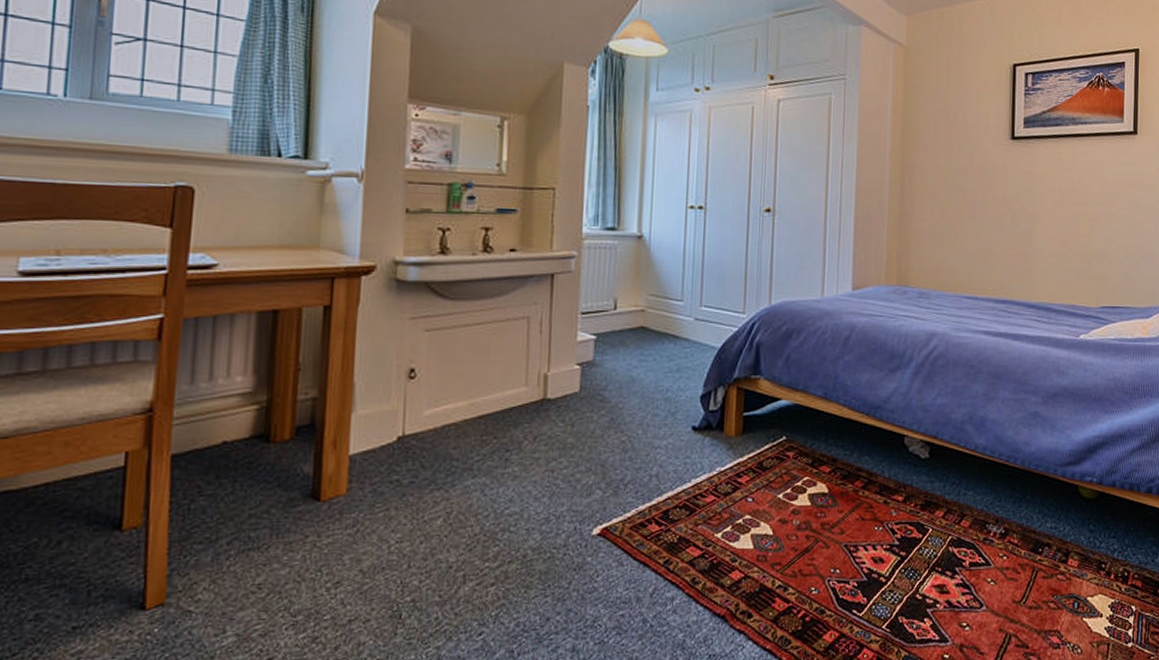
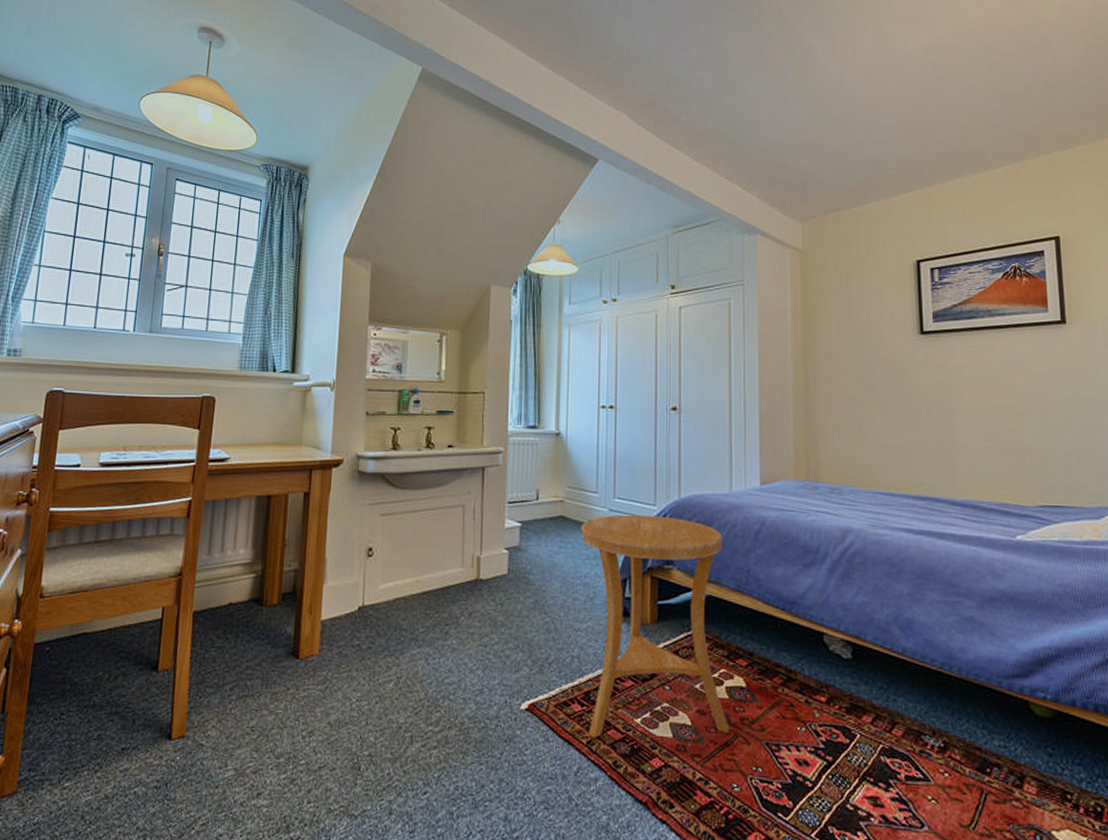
side table: none [663,323,812,557] -> present [581,514,729,738]

